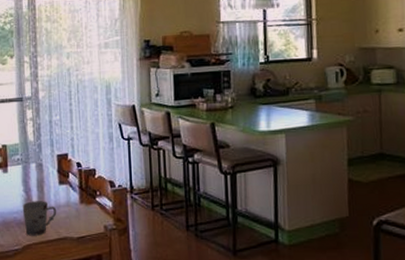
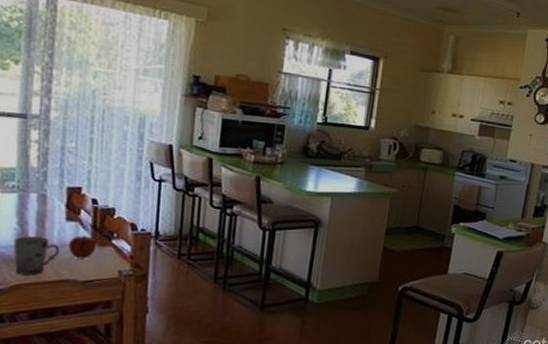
apple: none [62,196,85,218] -> present [68,235,97,260]

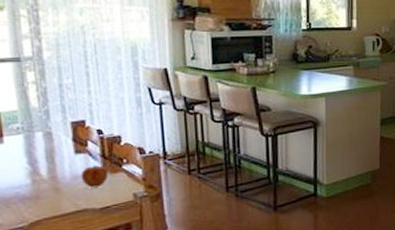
cup: present [13,236,60,276] -> none [26,172,74,211]

